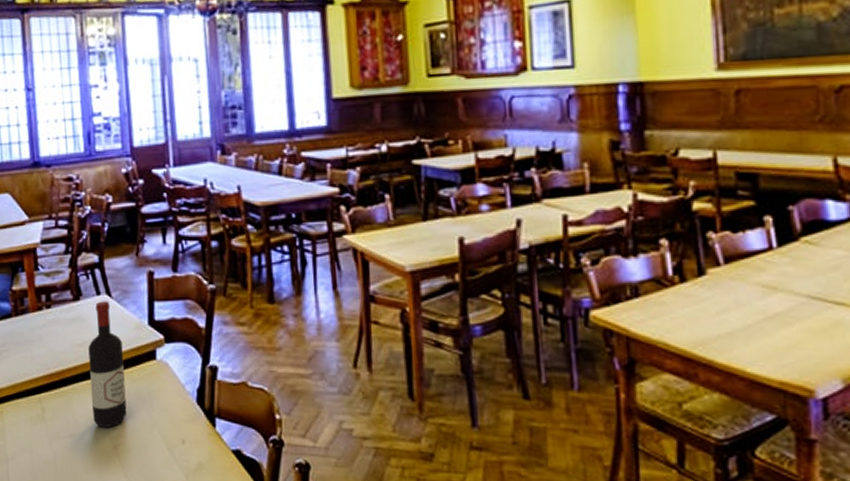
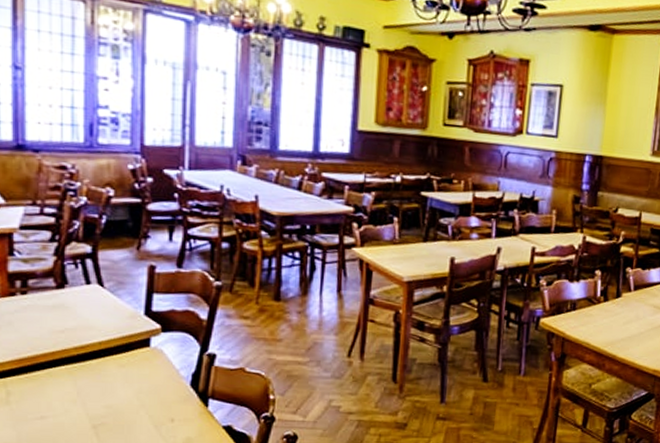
wine bottle: present [88,301,127,428] -> none [71,290,112,409]

